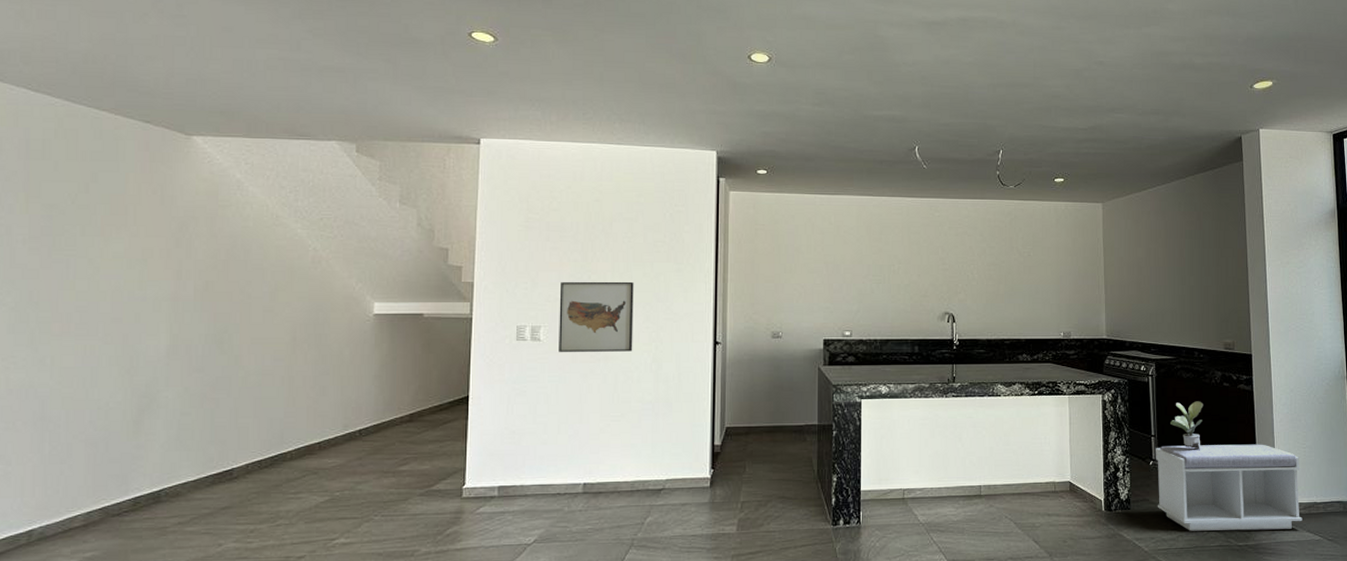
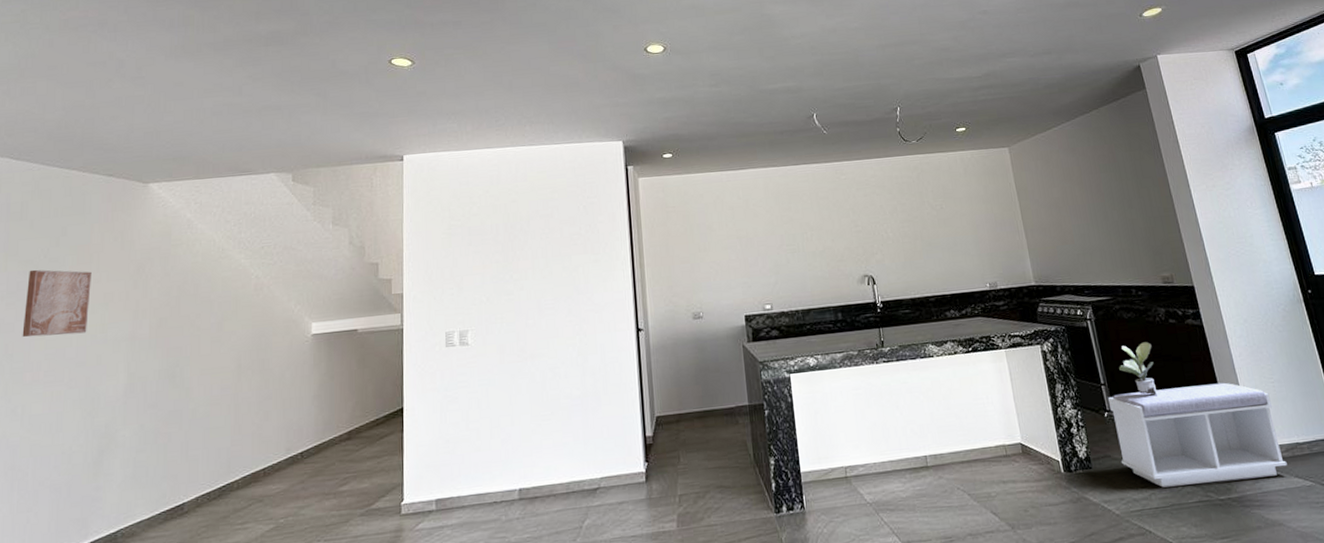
wall art: none [48,215,127,288] -> present [22,269,92,337]
wall art: present [559,281,634,352] -> none [484,276,558,354]

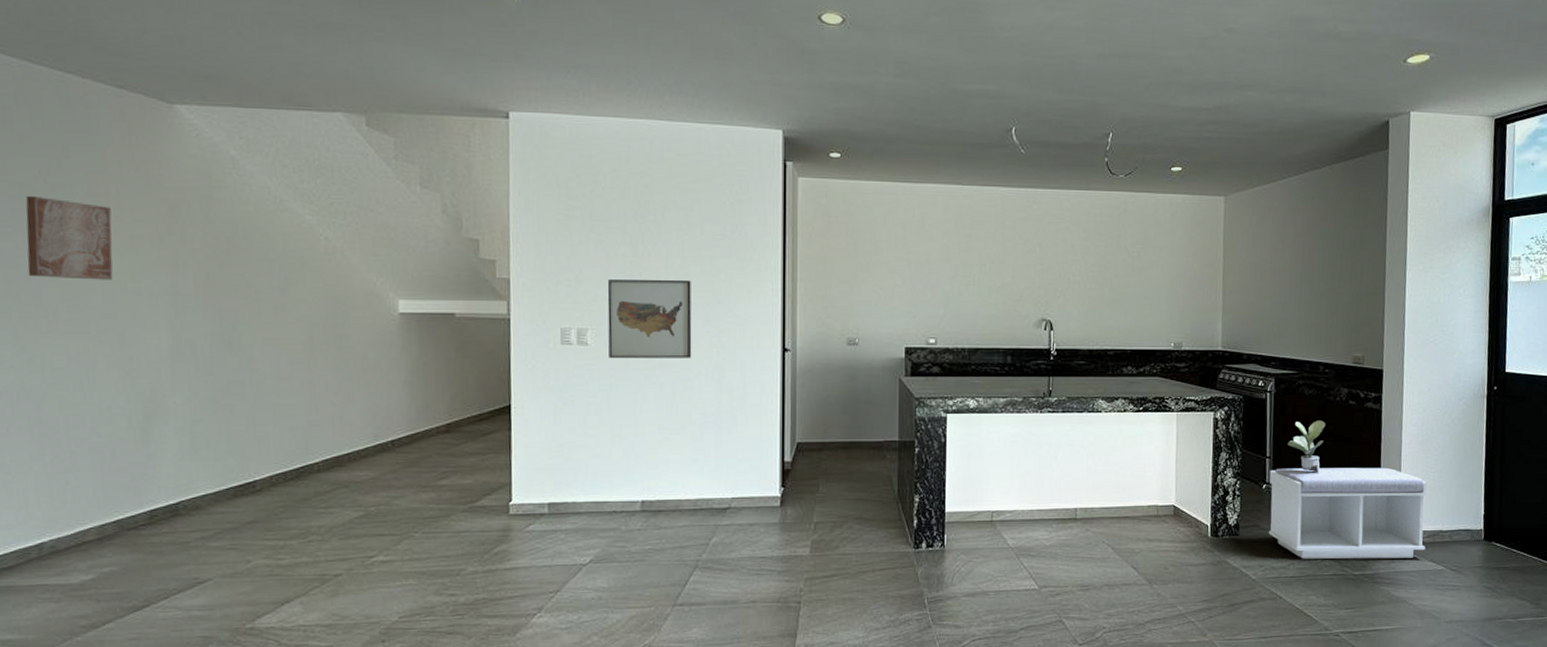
wall art: none [484,276,558,354] -> present [607,279,692,358]

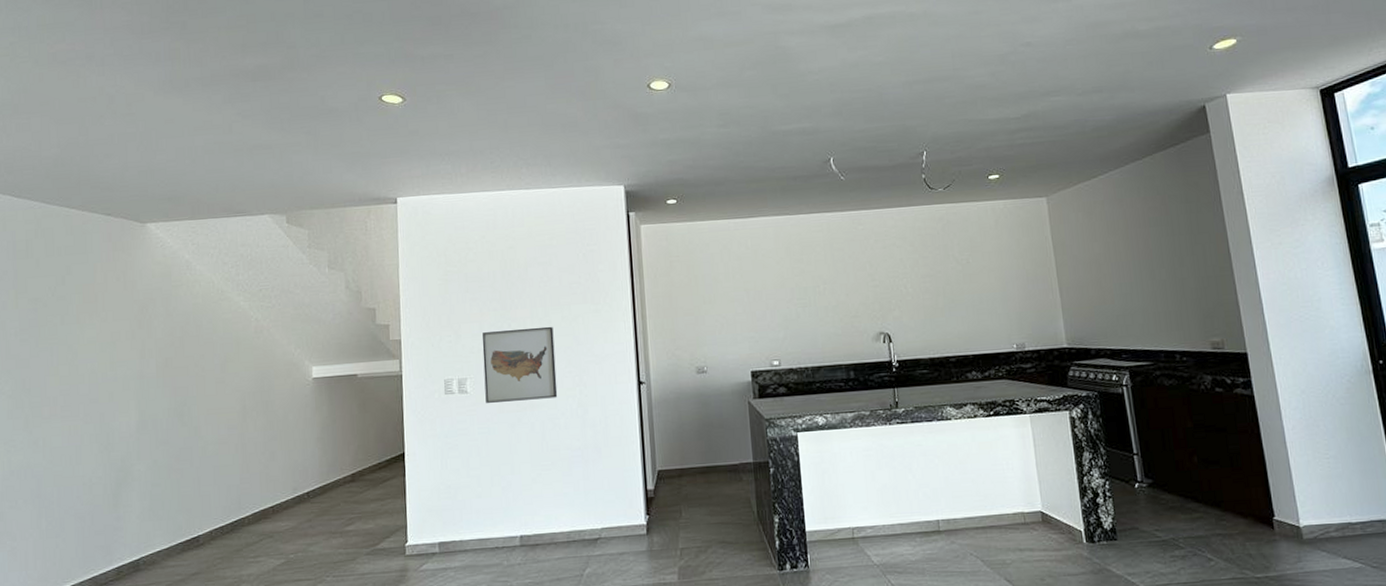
wall art: present [25,195,113,280] -> none [37,307,98,373]
bench: present [1268,467,1427,559] -> none [1139,456,1336,563]
potted plant: present [1288,420,1326,473] -> none [1155,411,1197,467]

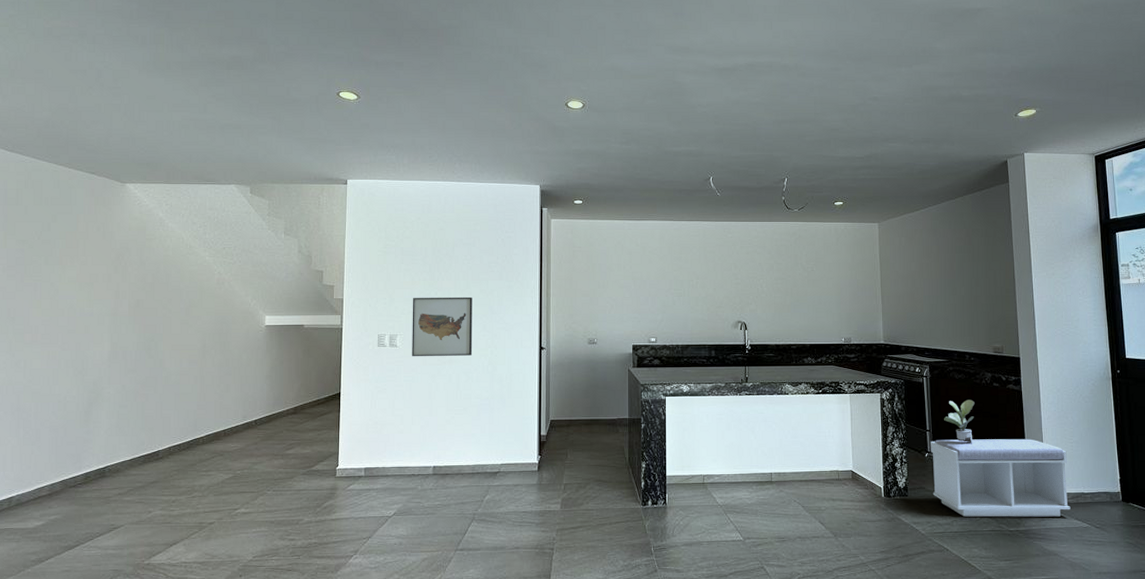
bench: none [1139,456,1336,563] -> present [930,439,1071,517]
potted plant: none [1155,411,1197,467] -> present [944,399,975,443]

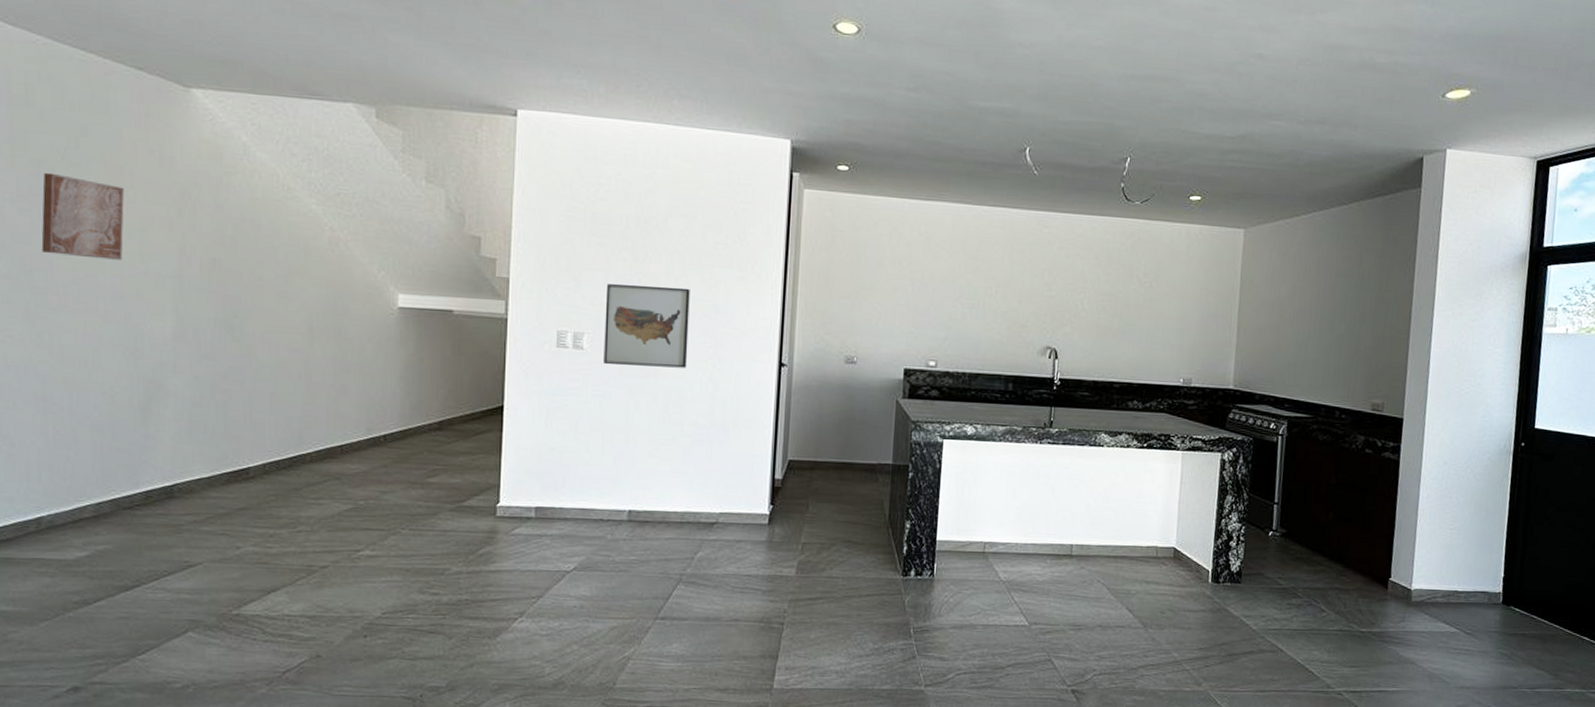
wall art: none [22,248,79,306] -> present [41,172,124,260]
bench: present [930,439,1071,517] -> none [1272,515,1444,618]
potted plant: present [944,399,975,443] -> none [1298,467,1339,523]

